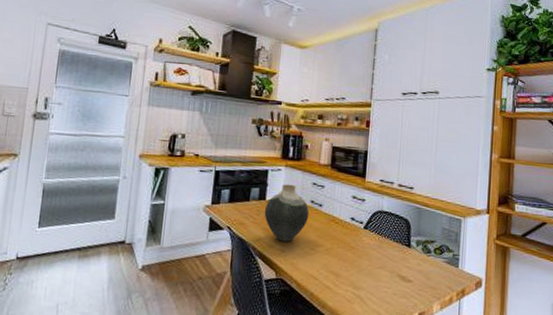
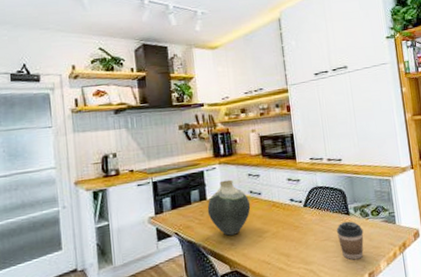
coffee cup: none [393,253,422,296] -> present [336,221,364,260]

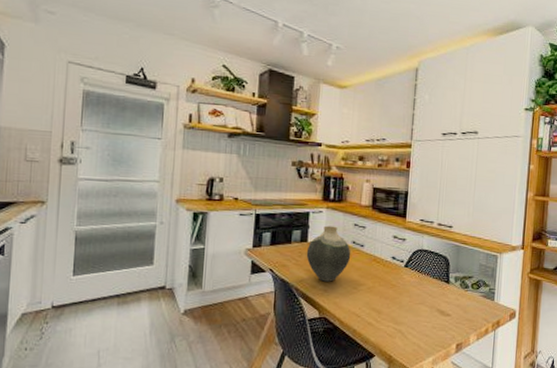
coffee cup: present [336,221,364,260] -> none [432,289,460,329]

